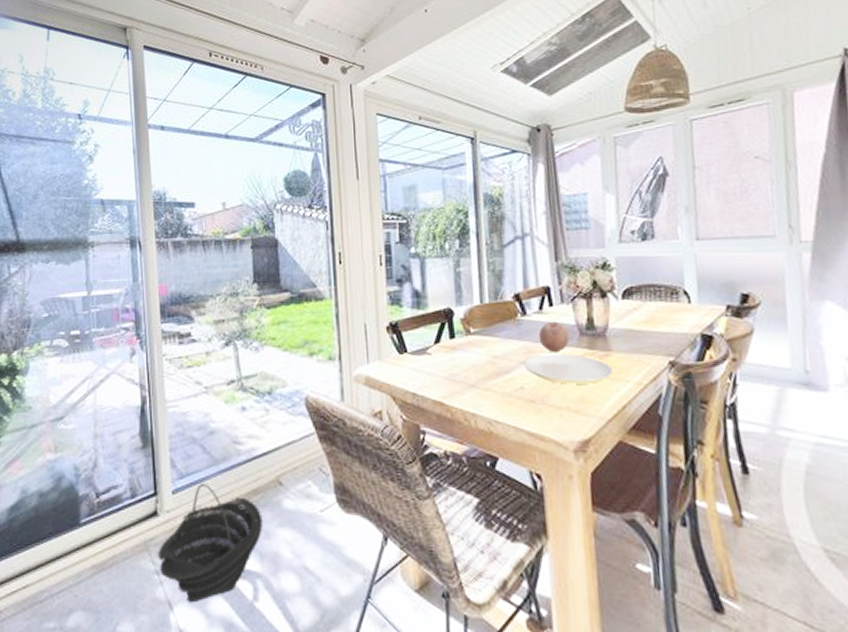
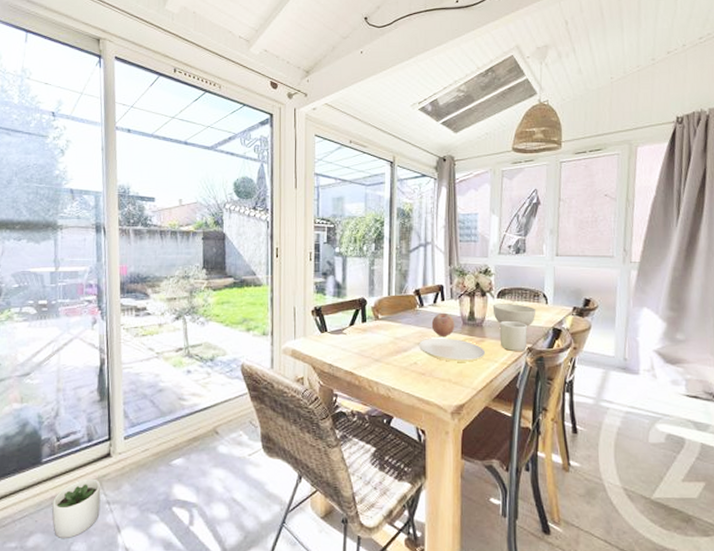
planter: none [94,543,148,619] -> present [52,478,101,540]
basket: present [158,484,263,603] -> none [110,432,200,527]
bowl: none [616,305,677,334] -> present [492,304,537,327]
mug: none [627,327,668,368] -> present [499,320,528,352]

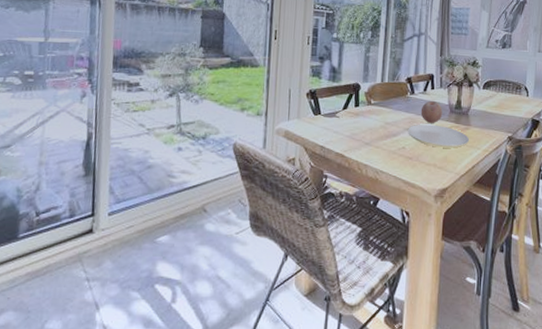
planter: present [52,478,101,540] -> none [27,255,81,317]
bowl: present [492,304,537,327] -> none [478,94,518,117]
mug: present [499,320,528,352] -> none [483,110,510,141]

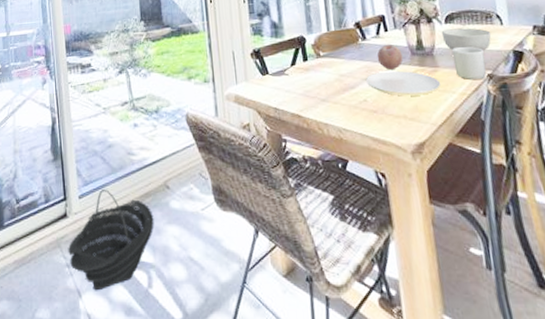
basket: none [90,208,187,304] -> present [68,189,154,291]
bowl: none [478,94,518,117] -> present [441,28,491,51]
mug: none [483,110,510,141] -> present [451,46,487,80]

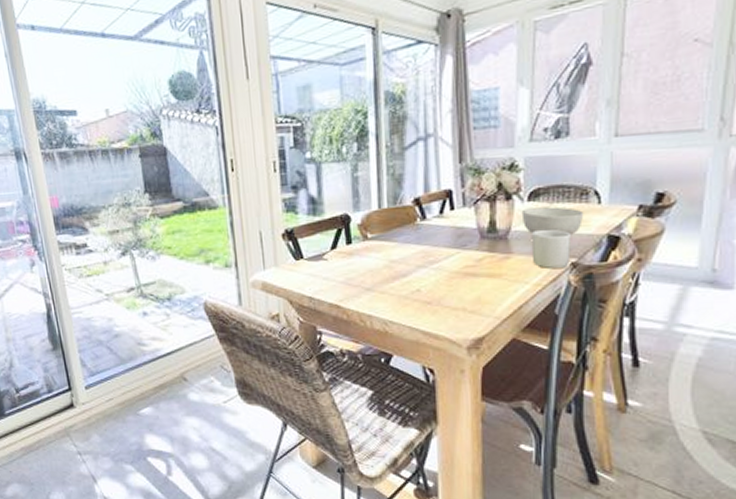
basket: present [68,189,154,291] -> none [78,380,172,477]
plate: present [365,70,441,97] -> none [420,256,513,287]
fruit: present [376,44,403,70] -> none [437,225,470,255]

